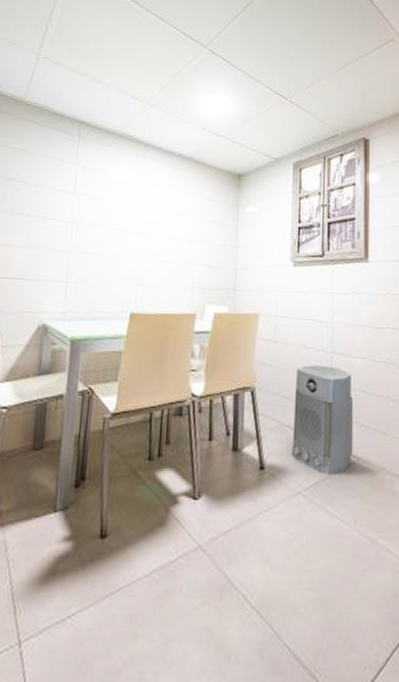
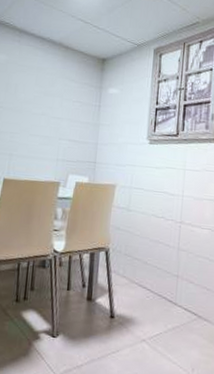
air purifier: present [291,365,354,476] -> none [138,232,198,328]

